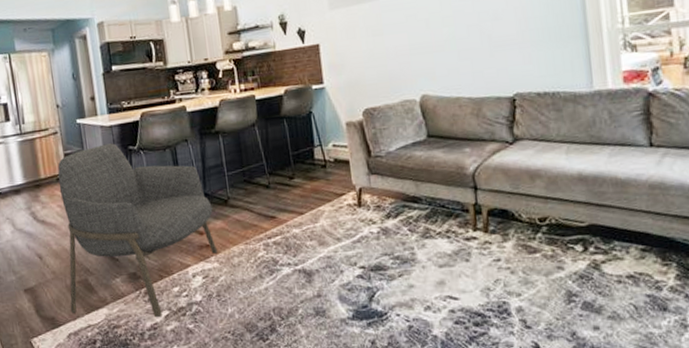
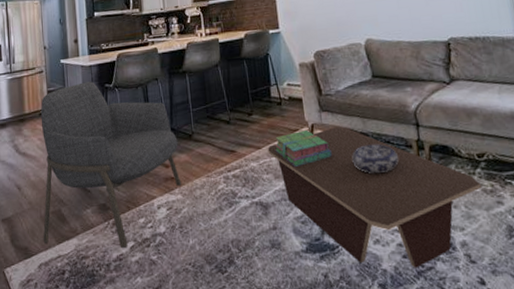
coffee table: none [311,190,541,334] -> present [267,126,481,268]
stack of books: none [319,194,381,233] -> present [275,129,332,167]
decorative bowl: none [403,208,454,240] -> present [352,144,399,174]

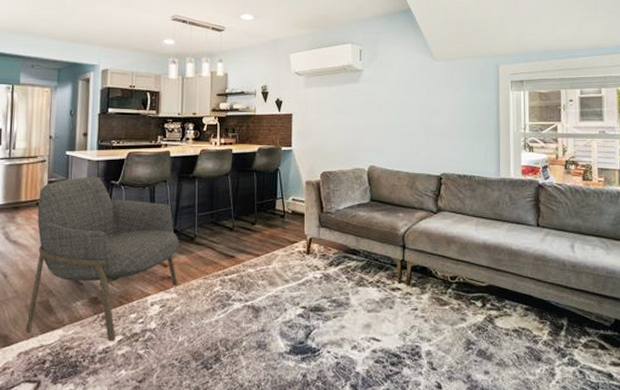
coffee table: present [267,126,481,268] -> none [266,242,450,372]
stack of books: present [275,129,332,167] -> none [273,242,325,275]
decorative bowl: present [352,144,399,174] -> none [342,261,383,288]

